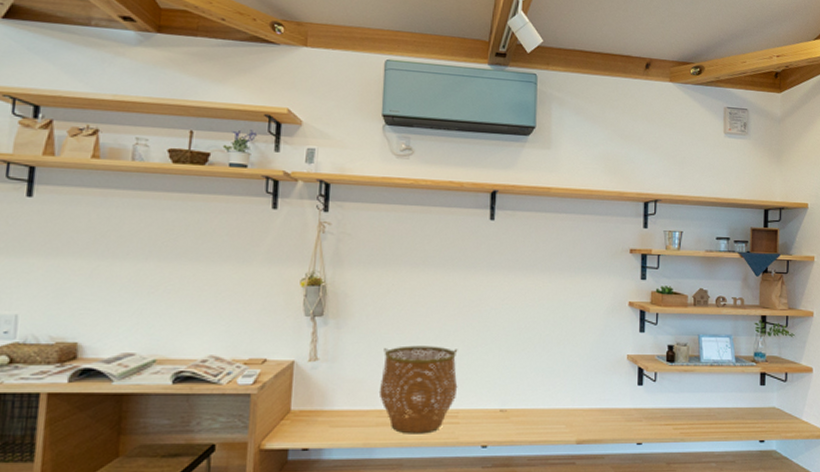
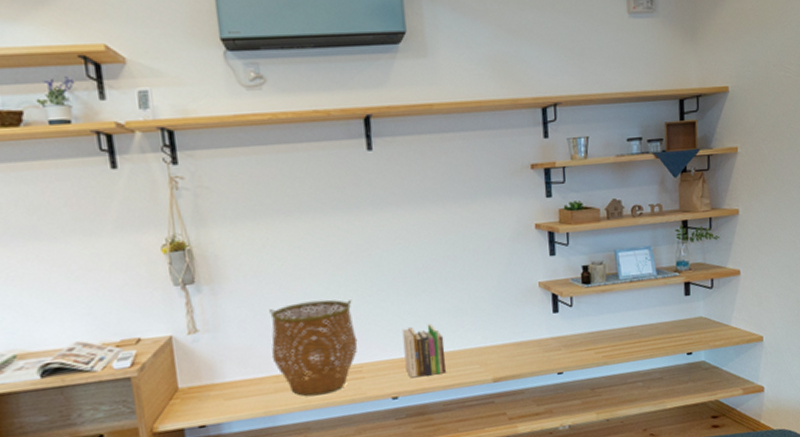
books: none [498,380,536,430] -> present [402,323,446,378]

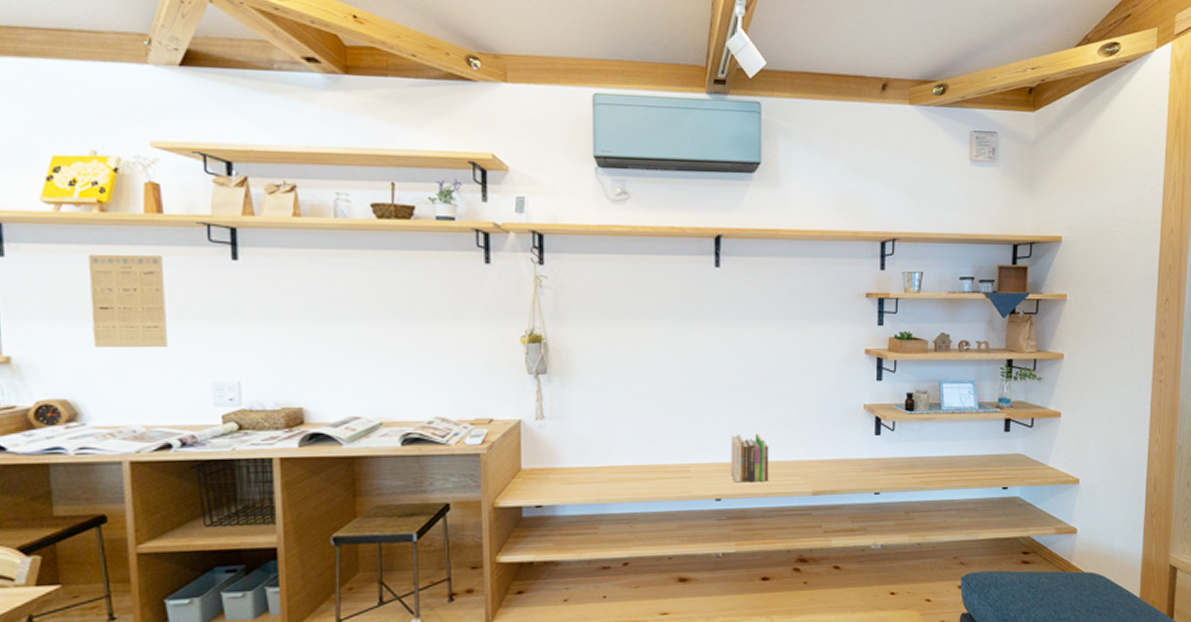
basket: present [269,299,358,396] -> none [608,400,689,489]

